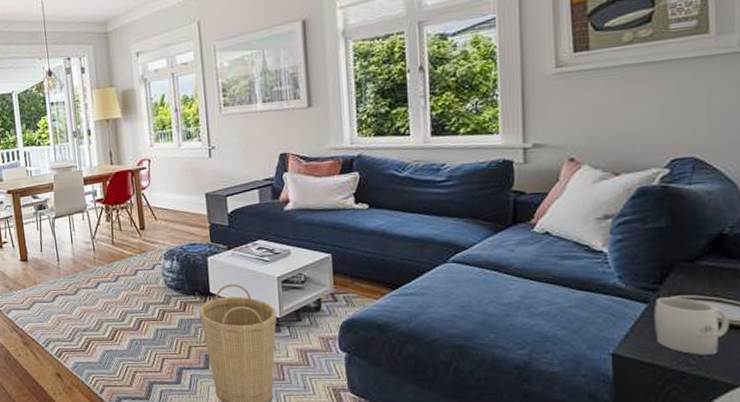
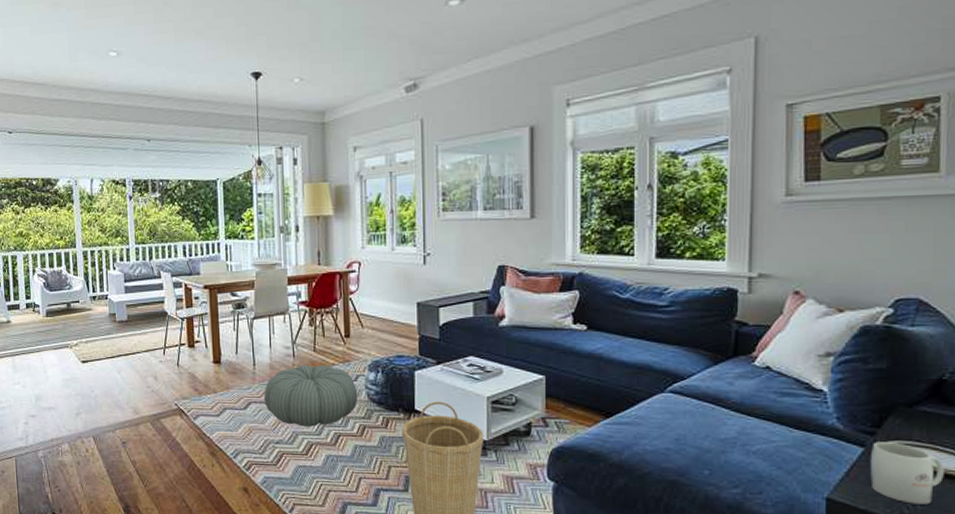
pouf: none [69,257,157,314] -> present [264,366,358,427]

